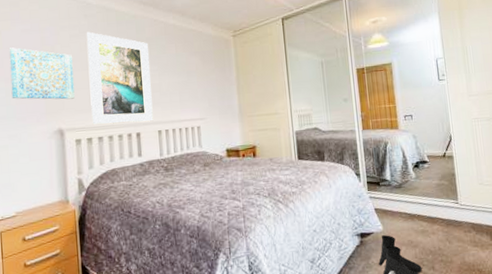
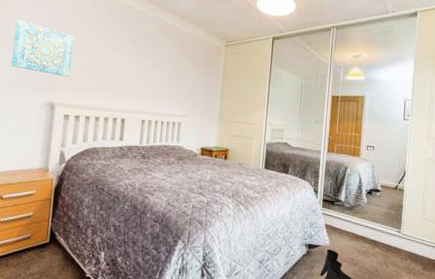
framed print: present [86,32,154,126] -> none [82,17,147,111]

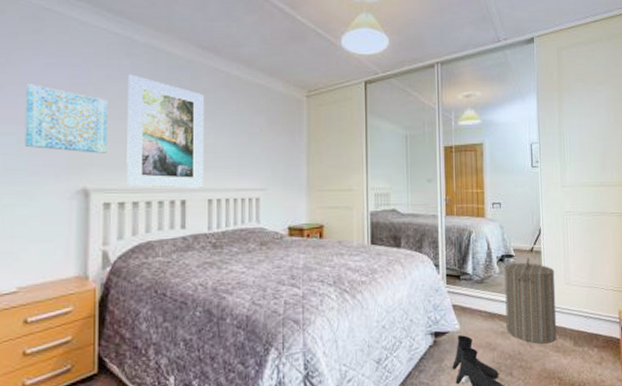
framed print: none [82,17,147,111] -> present [127,74,205,188]
laundry hamper: none [368,194,414,265] -> present [504,258,557,344]

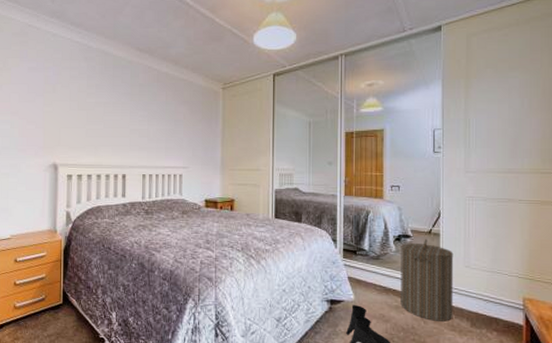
wall art: present [24,84,107,153] -> none [15,84,70,136]
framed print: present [127,74,205,188] -> none [83,74,141,165]

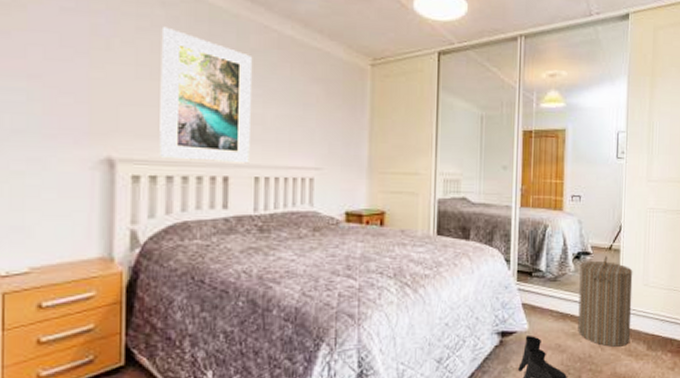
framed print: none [83,74,141,165] -> present [159,26,253,164]

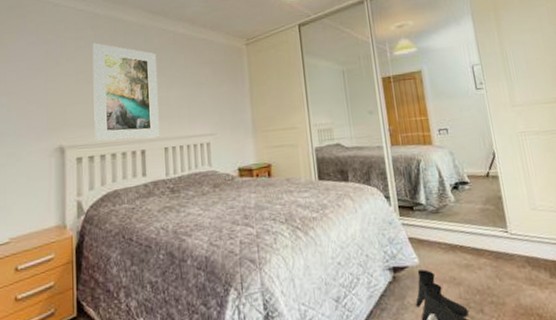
laundry hamper: present [578,256,633,347] -> none [459,183,530,277]

